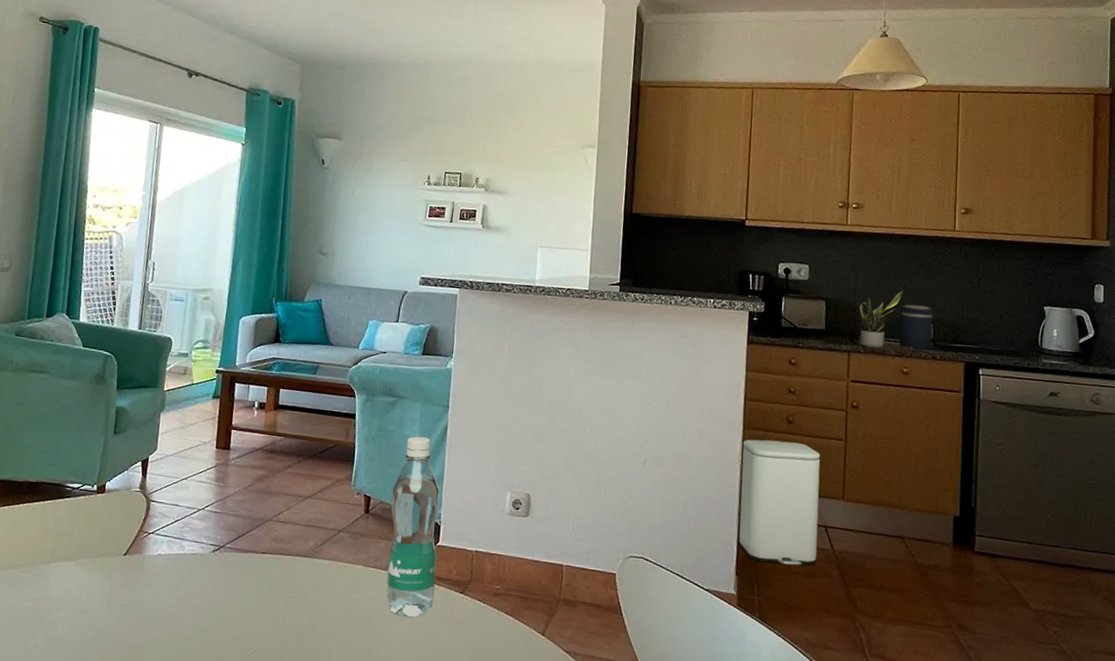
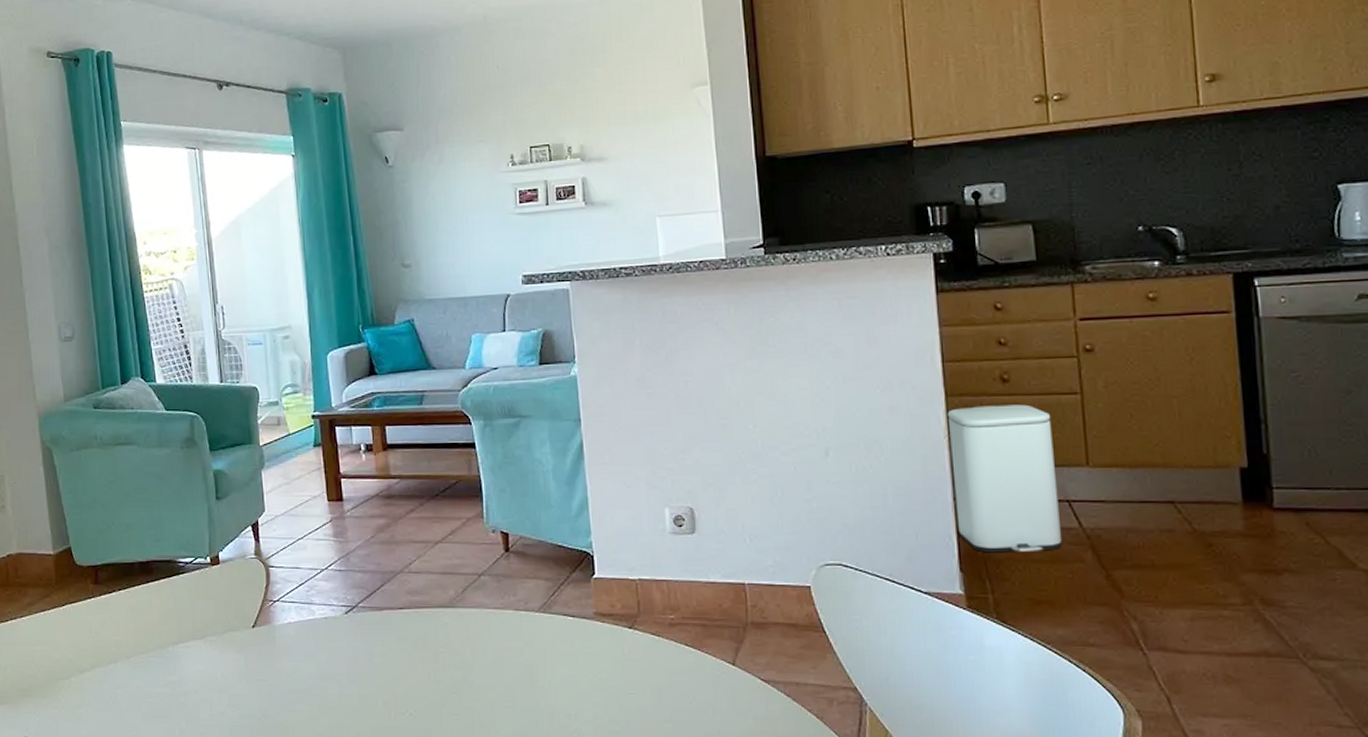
bottle: present [386,436,440,618] -> none [531,458,600,661]
potted plant: present [859,290,904,349] -> none [1079,194,1137,274]
cylinder: present [899,304,933,351] -> none [1135,210,1184,268]

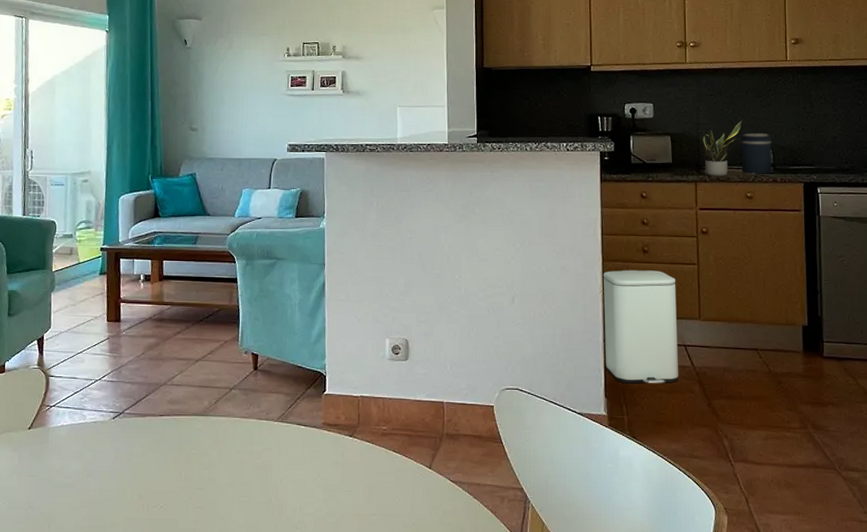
potted plant: none [1079,194,1137,274] -> present [703,120,743,176]
cylinder: none [1135,210,1184,268] -> present [741,133,772,175]

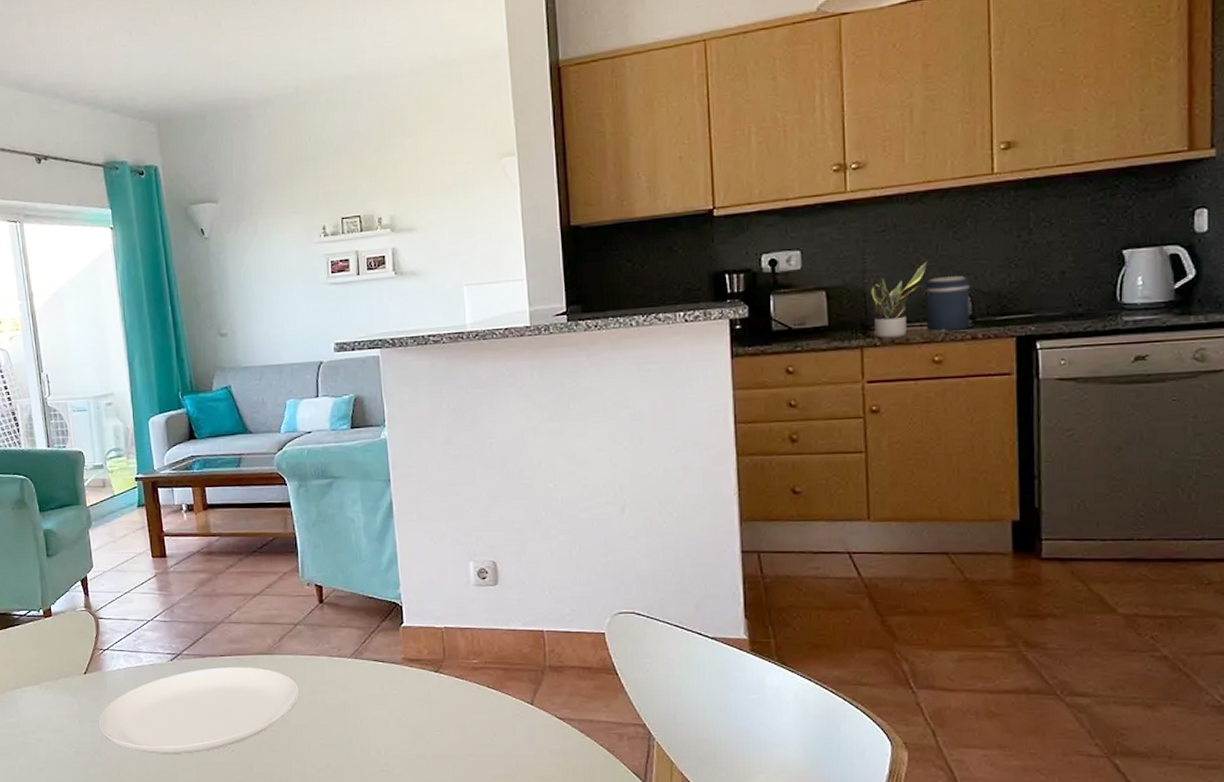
plate: none [36,426,229,509] -> present [98,667,300,754]
pedal bin: present [603,270,679,384] -> none [738,463,842,601]

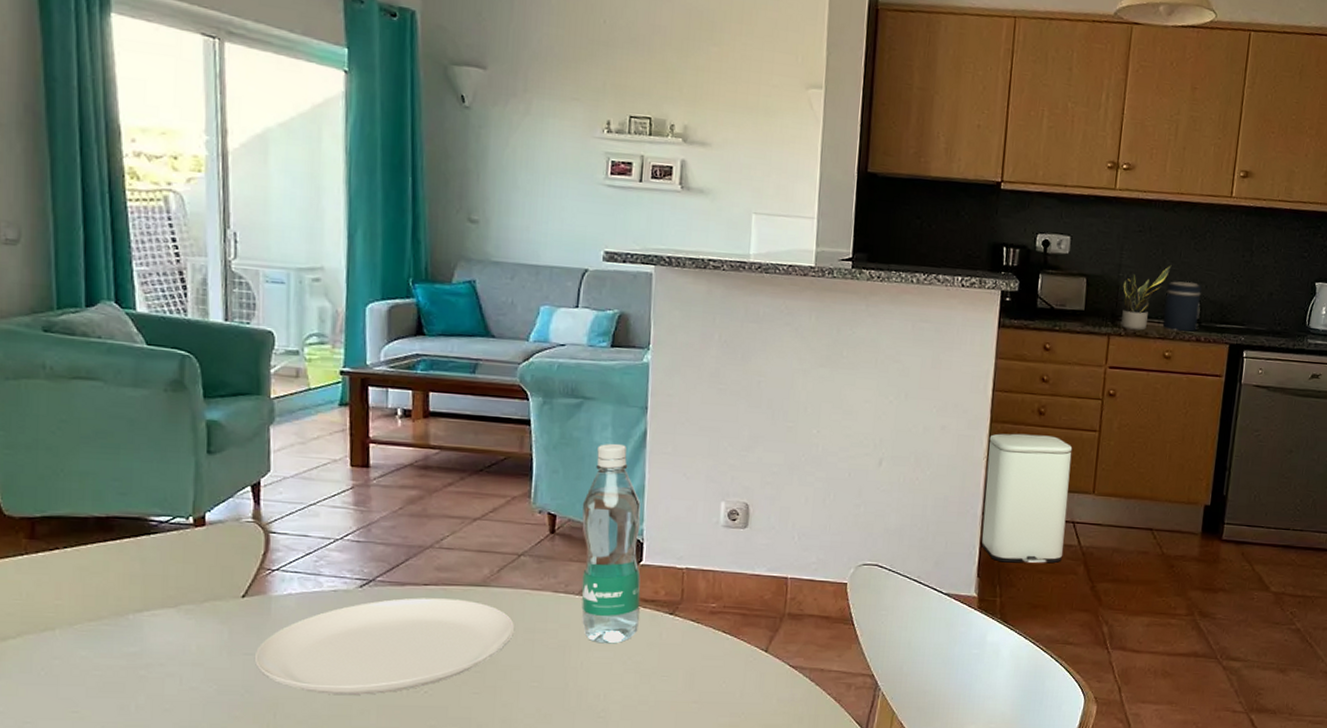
bottle: none [343,516,408,702] -> present [581,443,641,644]
pedal bin: none [738,463,842,601] -> present [982,433,1073,564]

